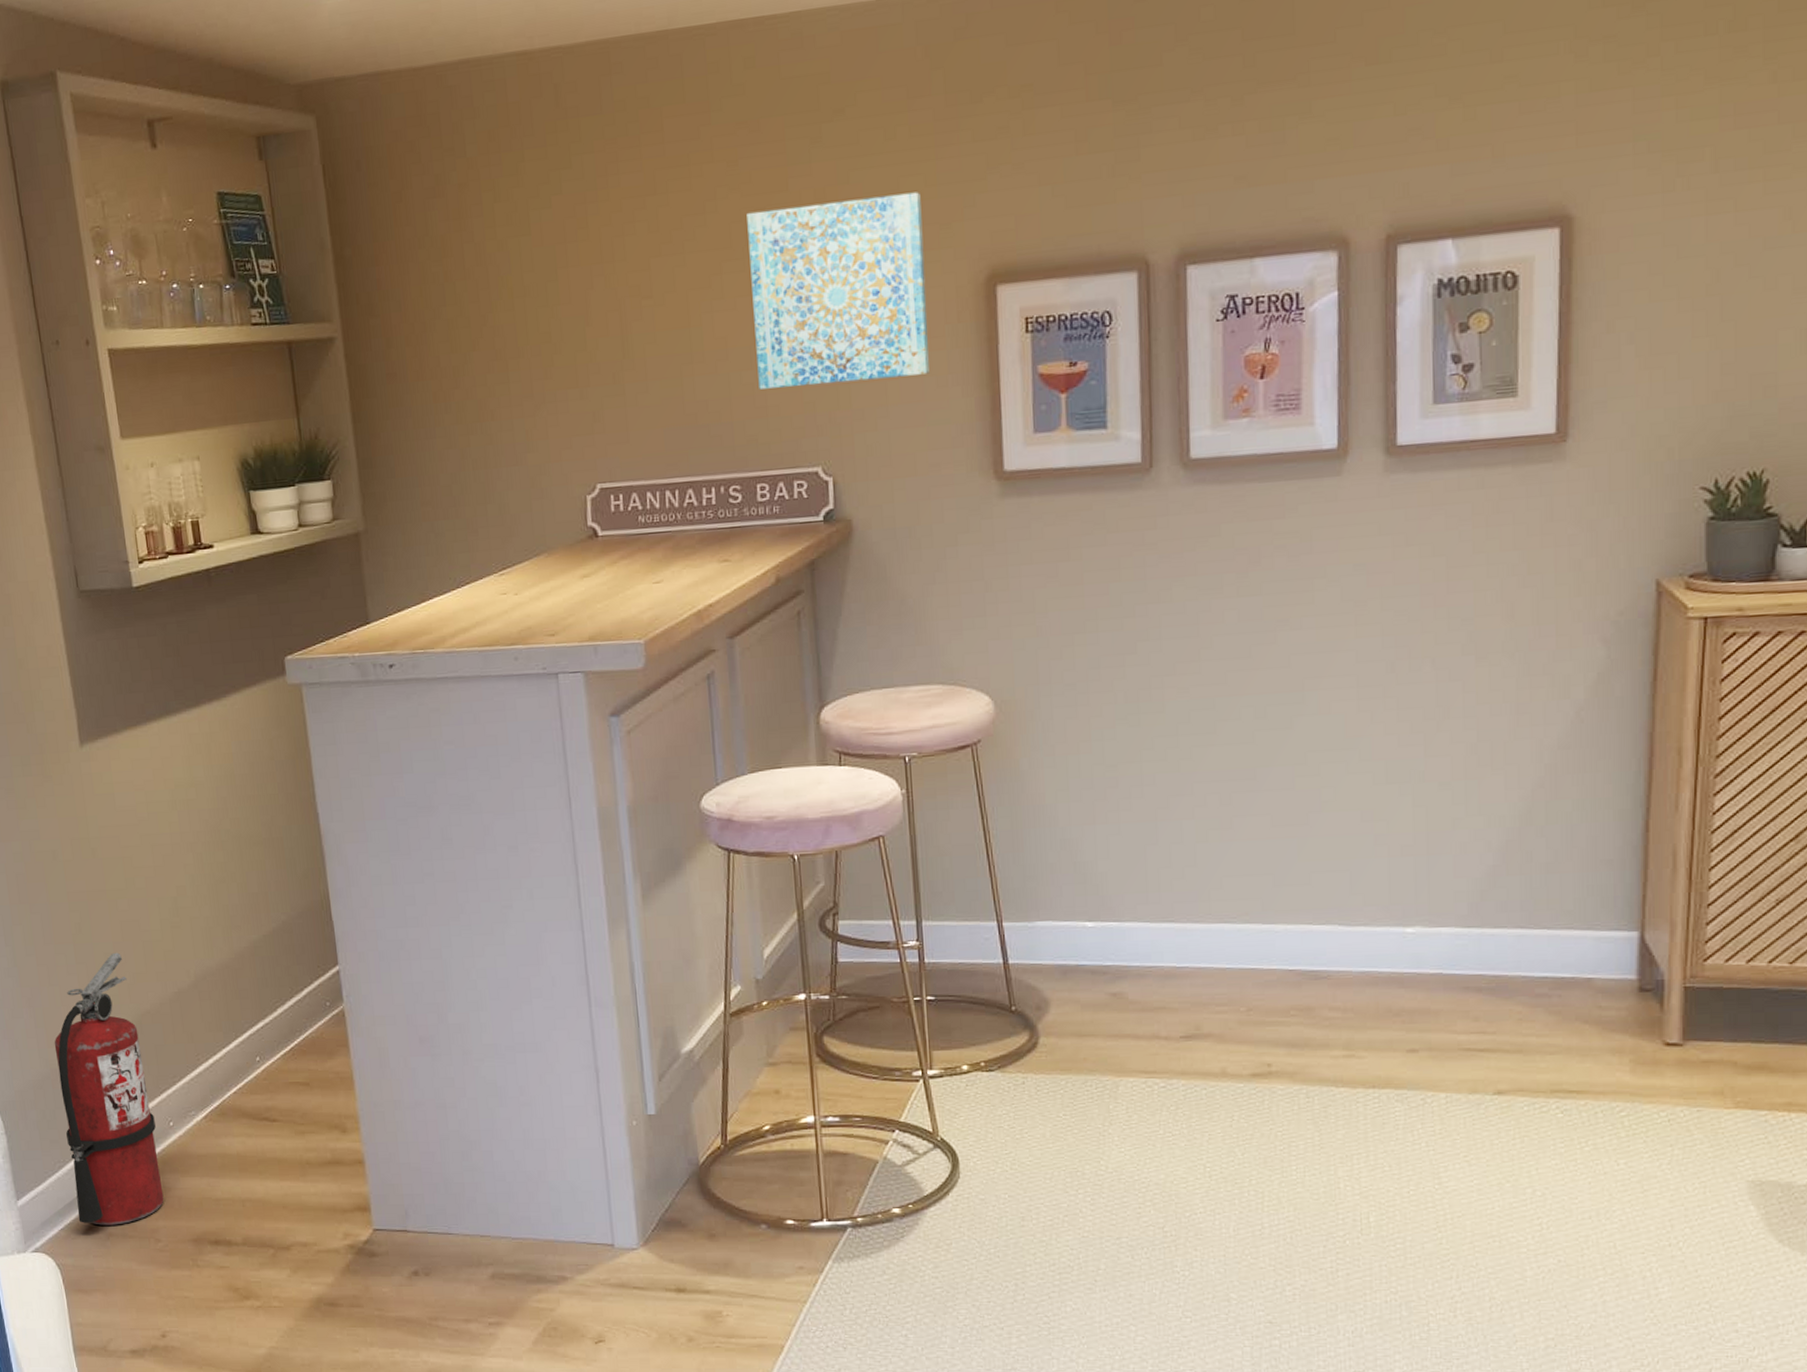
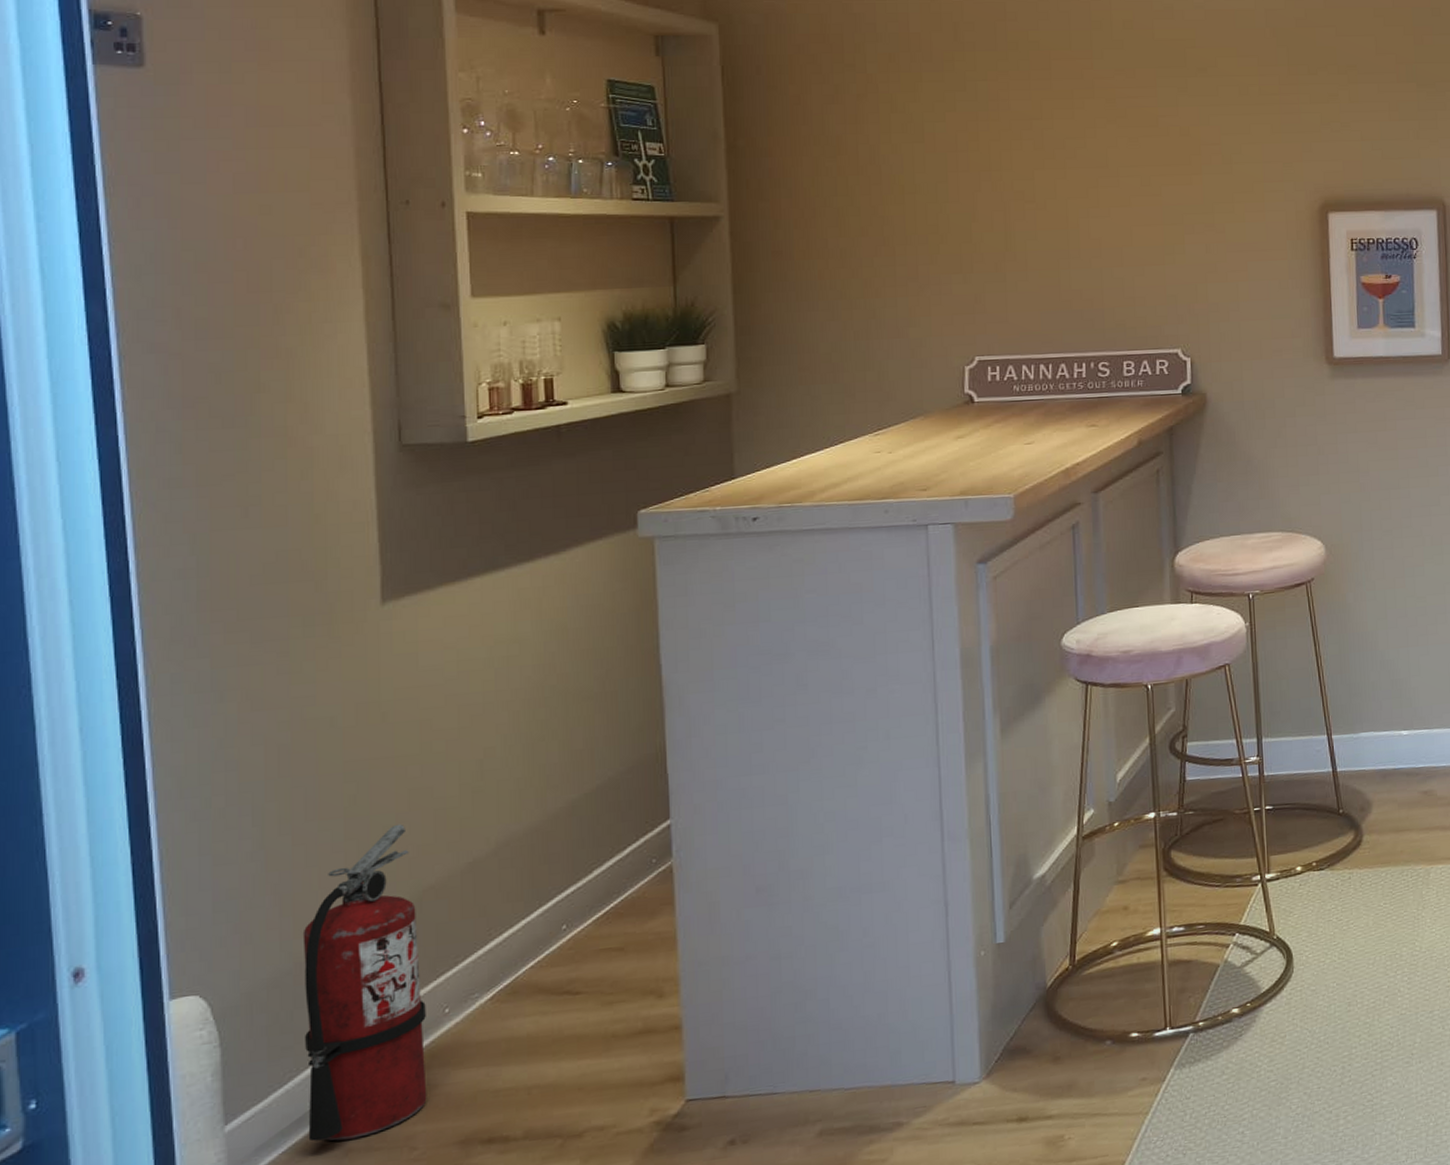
wall art: present [747,192,929,389] -> none [1122,137,1273,283]

